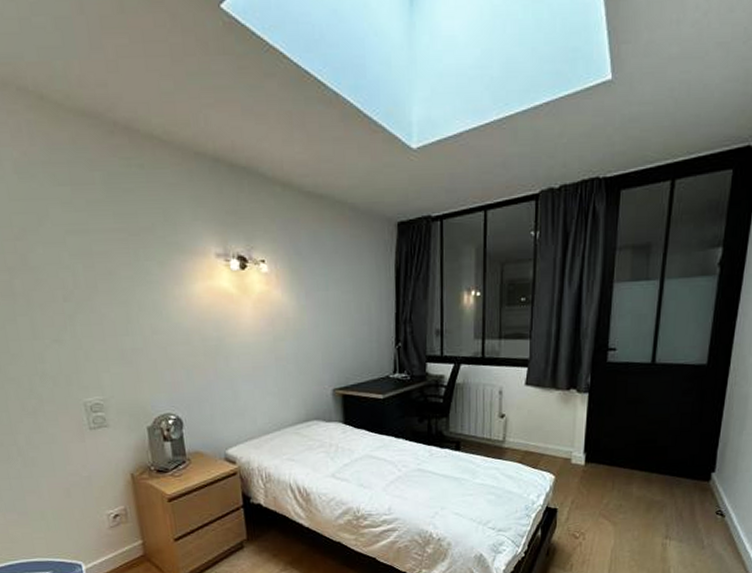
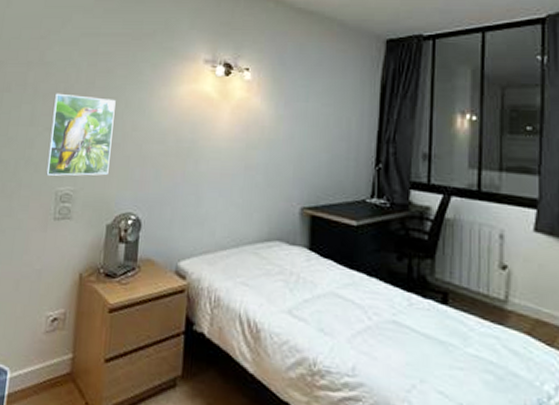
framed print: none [53,301,137,388] -> present [46,93,116,176]

